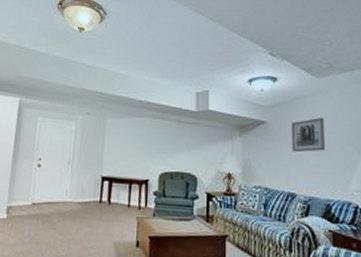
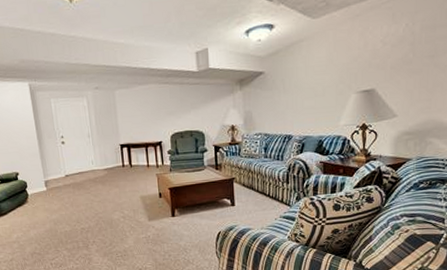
wall art: present [291,117,326,153] -> none [288,59,320,98]

